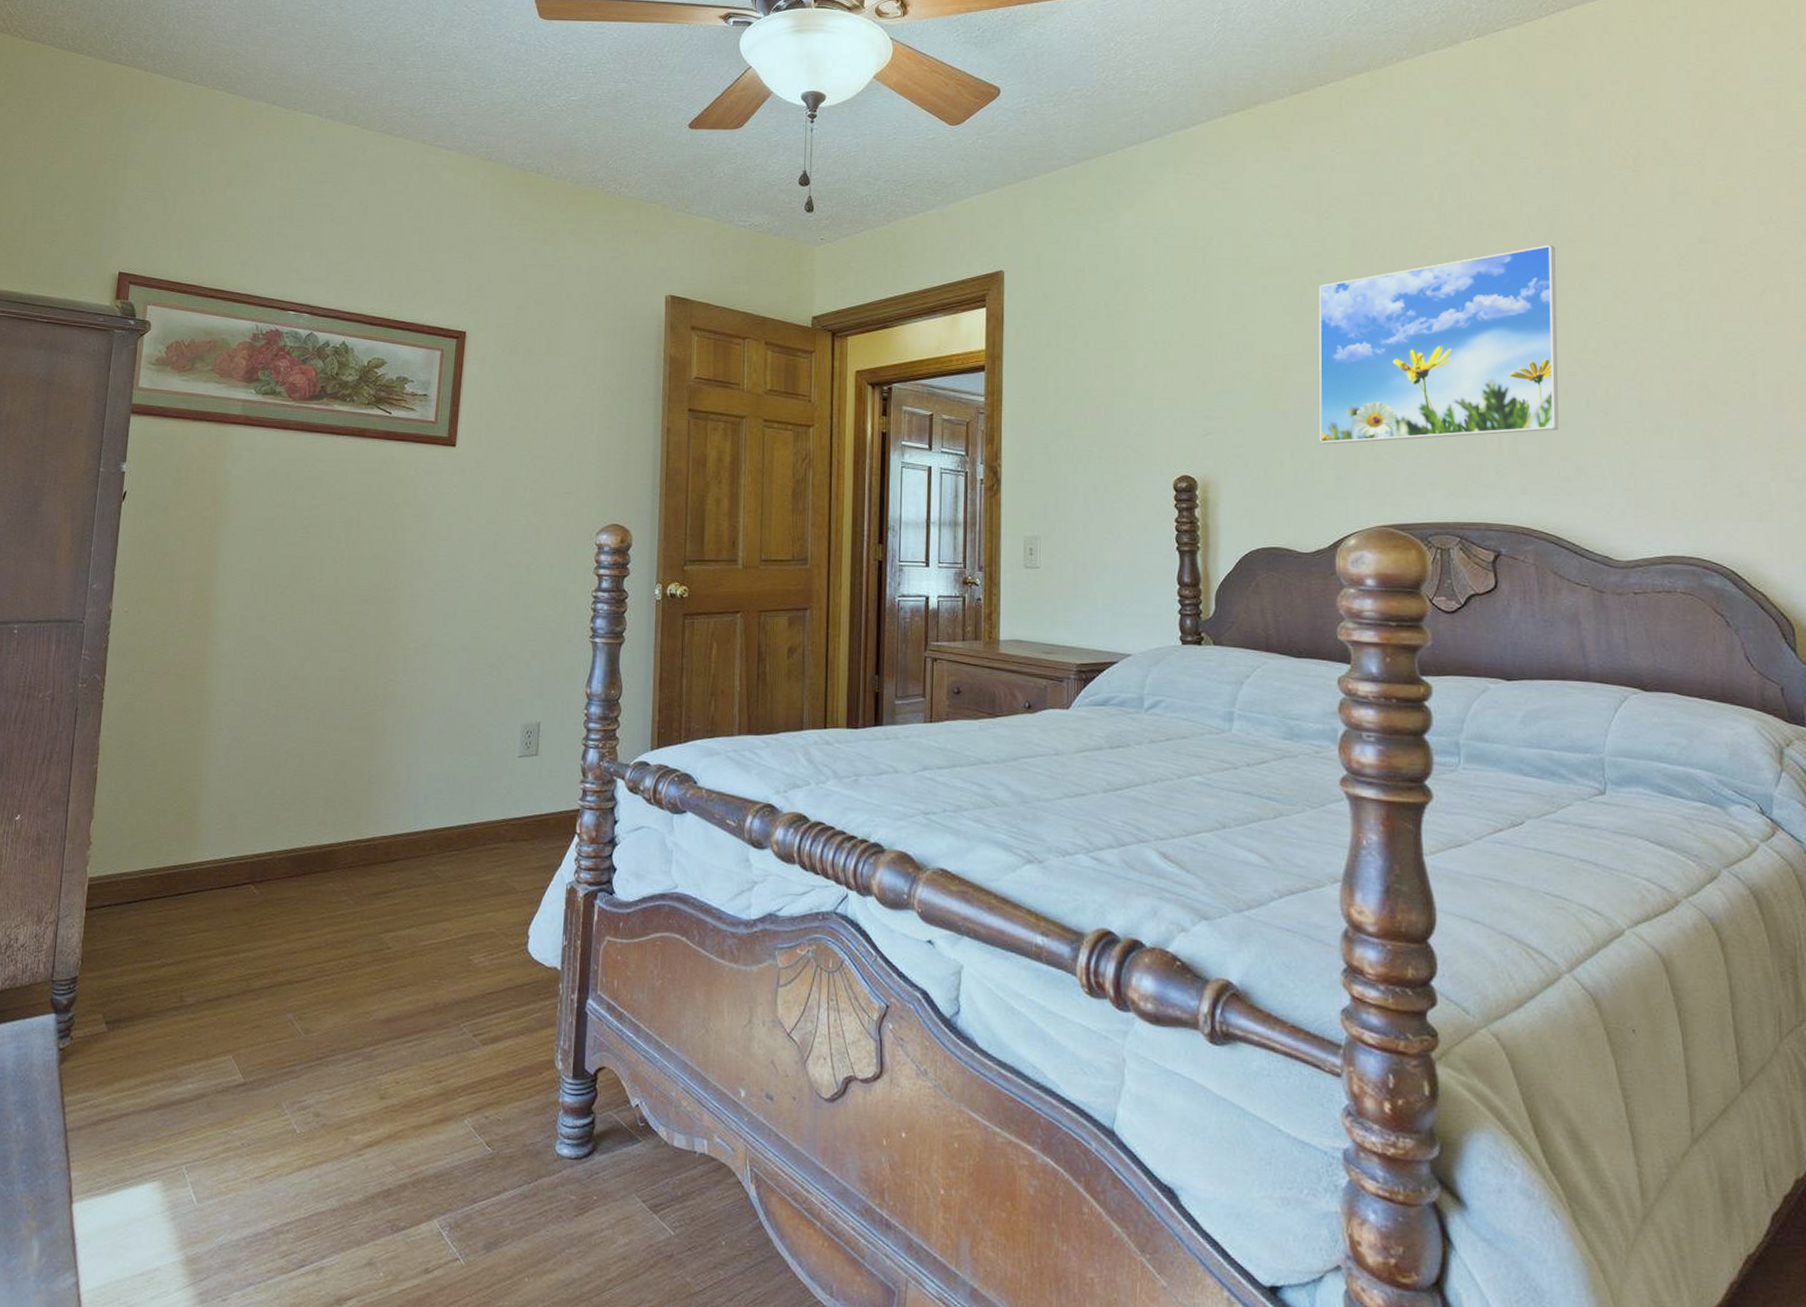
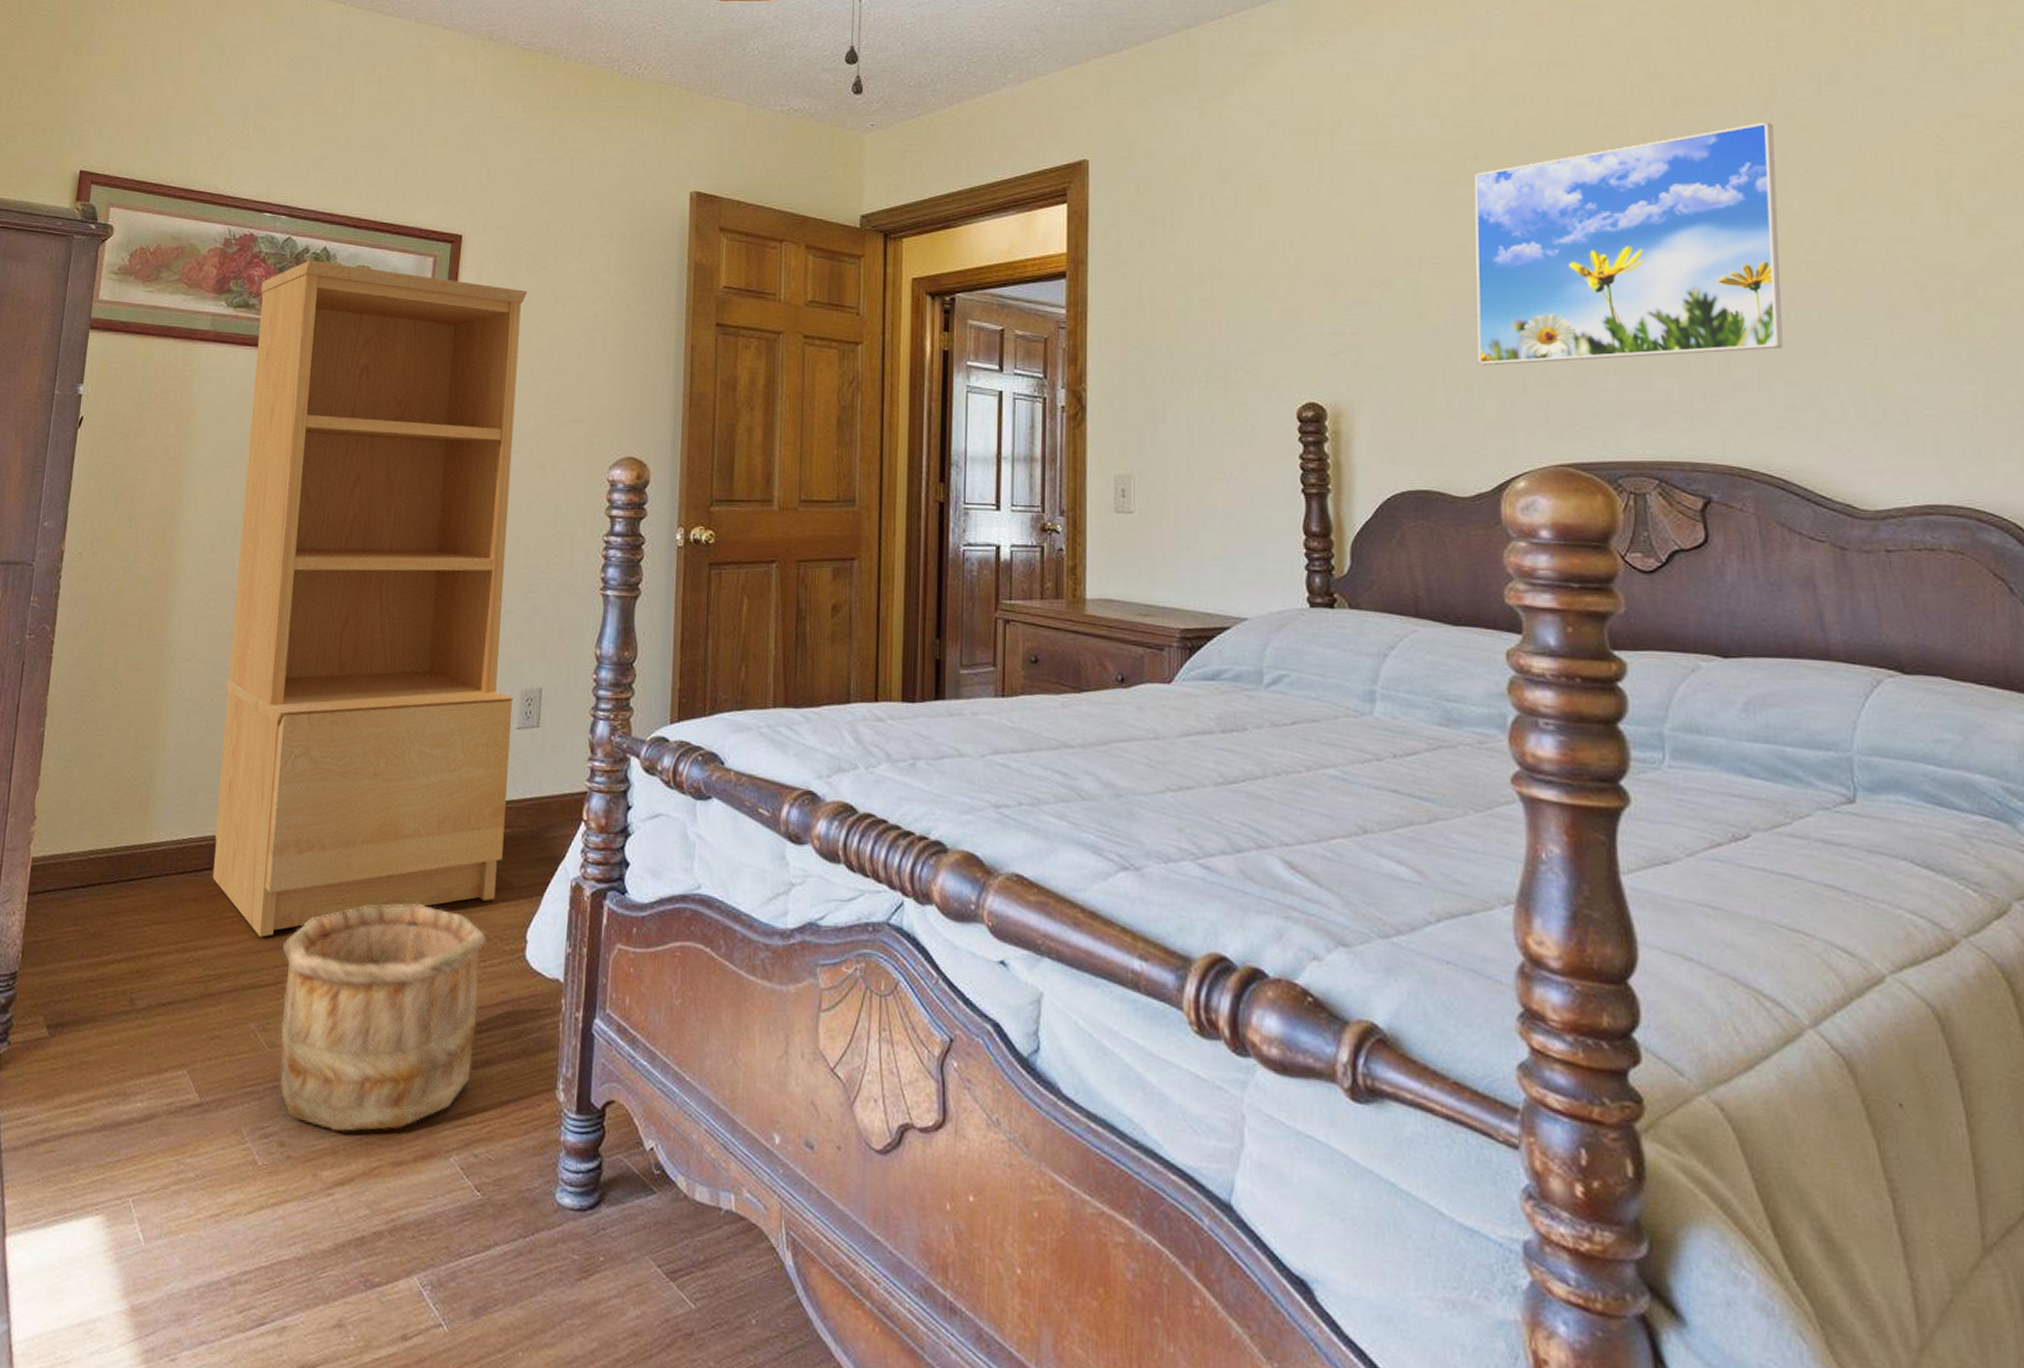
bookcase: none [251,353,524,940] -> present [212,260,527,937]
wooden bucket: none [314,908,494,1103] -> present [279,904,486,1132]

